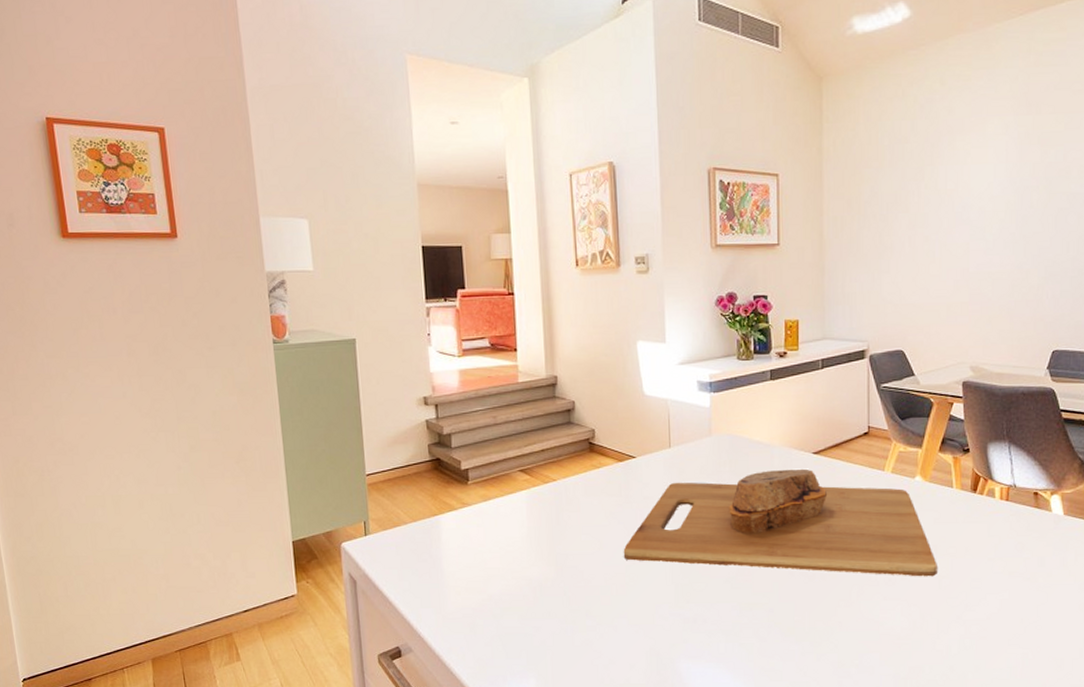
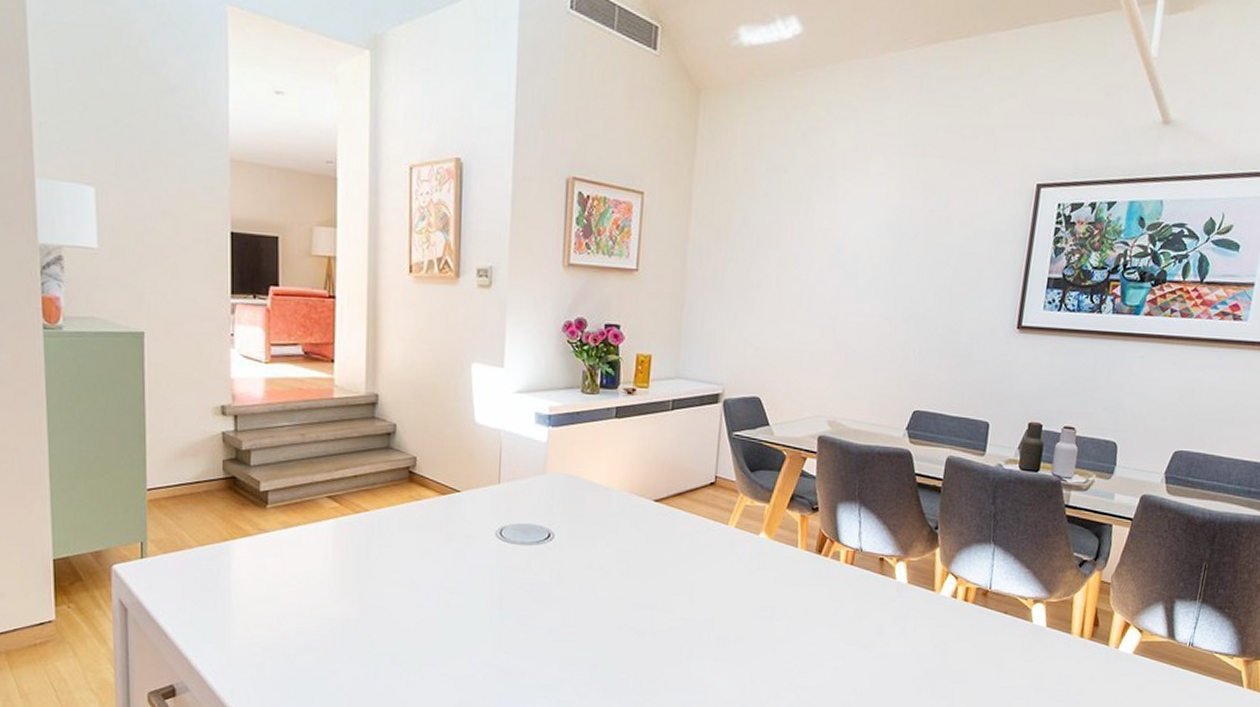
cutting board: present [623,468,937,577] -> none [438,515,774,640]

